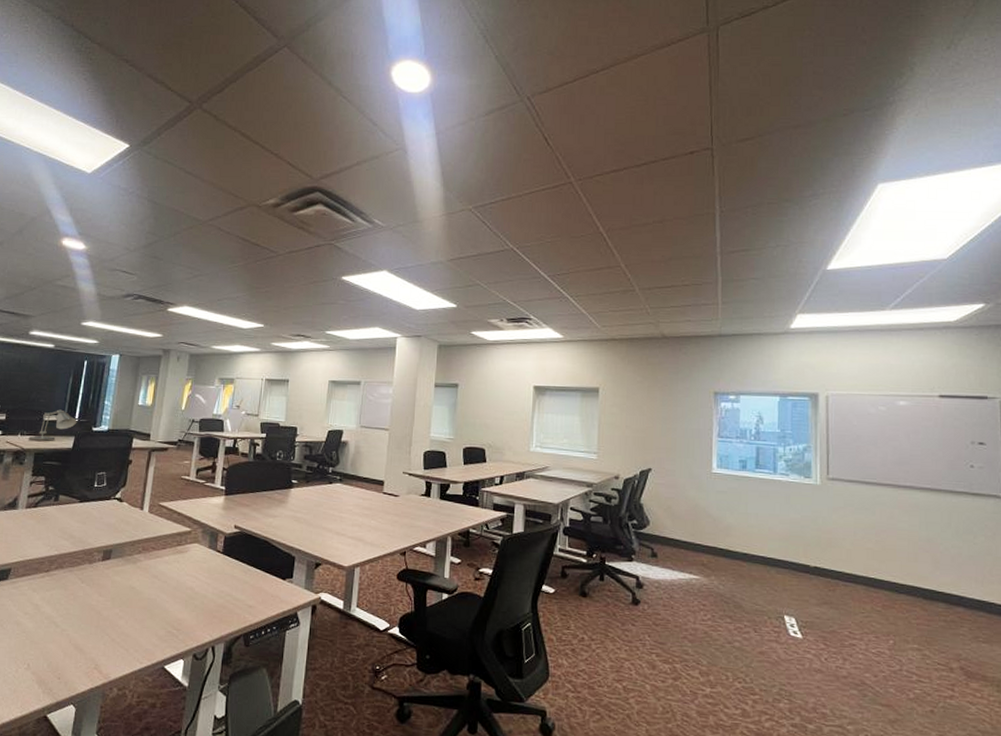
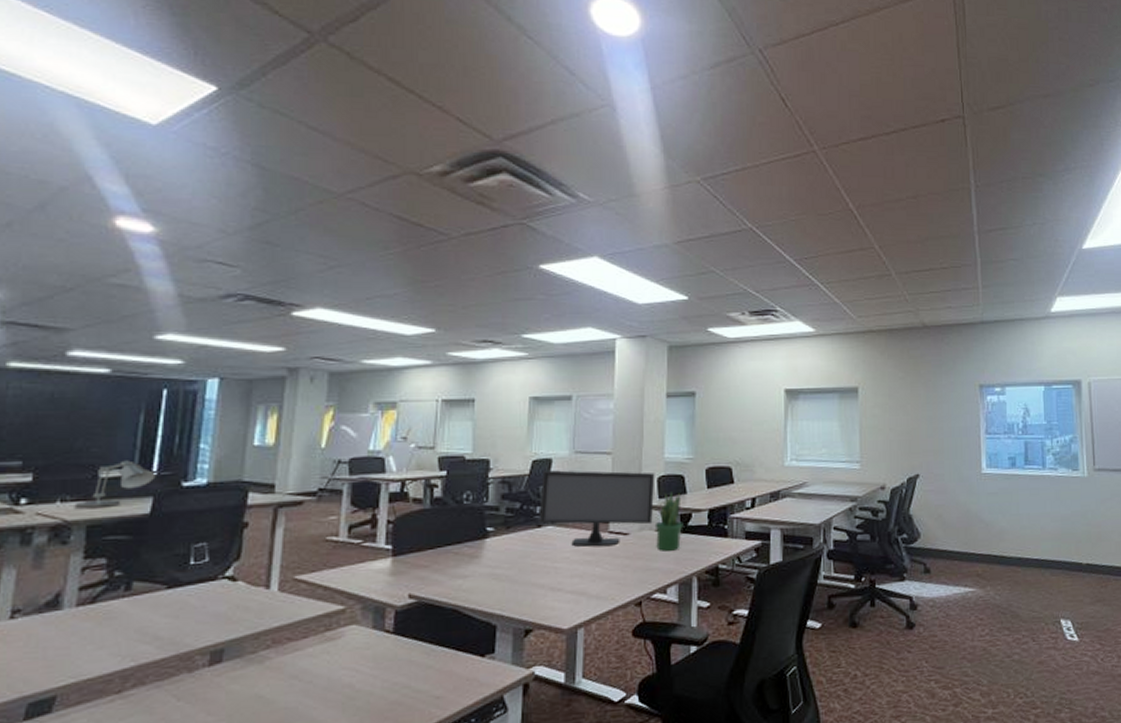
computer monitor: none [330,439,422,505] -> present [539,470,655,548]
planter: none [419,465,443,513] -> present [654,492,684,551]

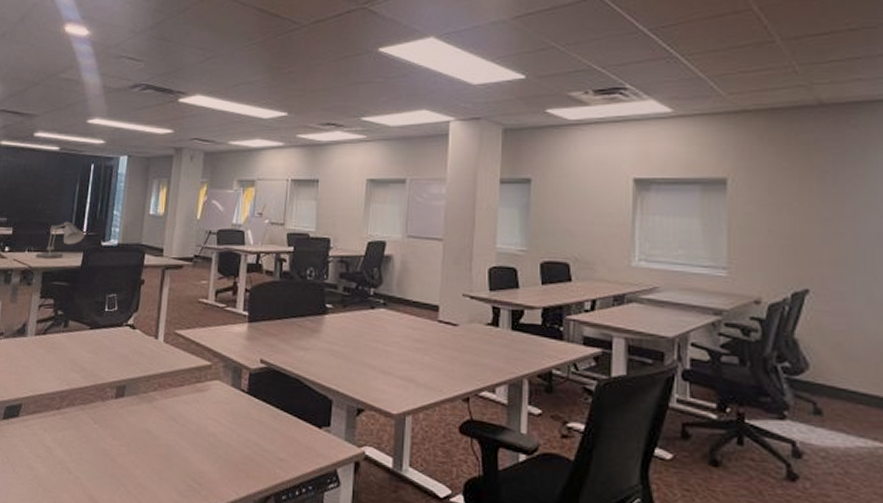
computer monitor: present [539,470,655,548] -> none [372,253,486,336]
planter: present [654,492,684,551] -> none [484,285,515,348]

